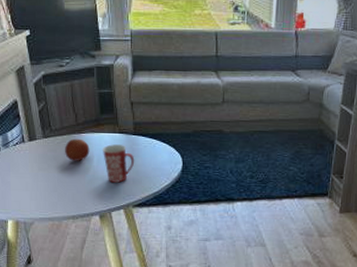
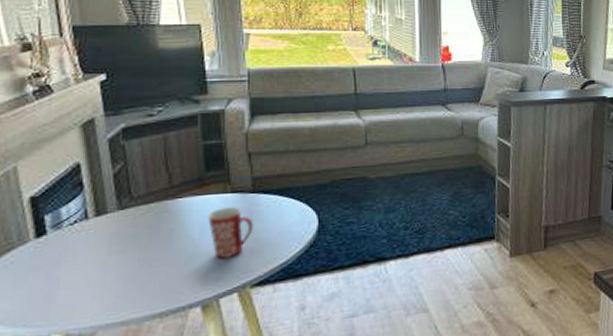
fruit: present [65,138,90,161] -> none [151,205,189,236]

